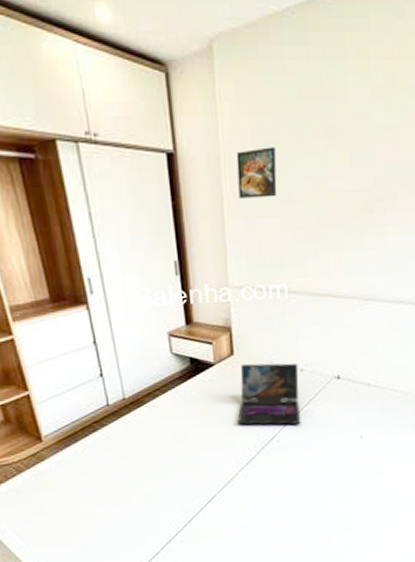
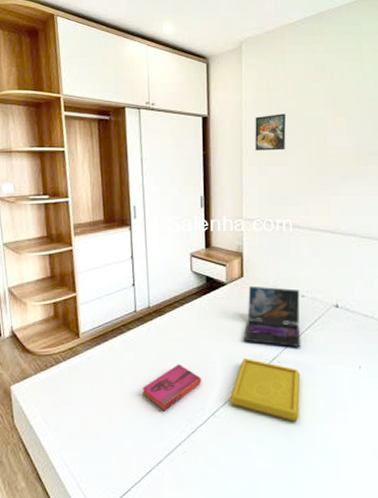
hardback book: none [127,456,195,506] -> present [142,364,202,412]
serving tray: none [227,441,301,497] -> present [230,358,301,422]

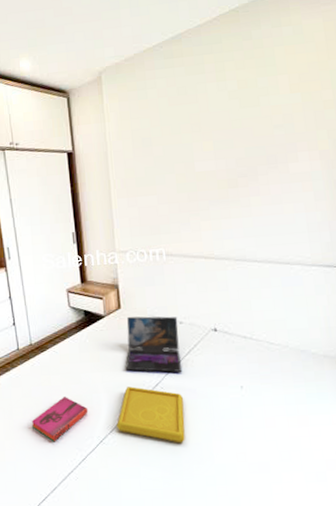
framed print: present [255,114,286,151] -> none [120,142,154,182]

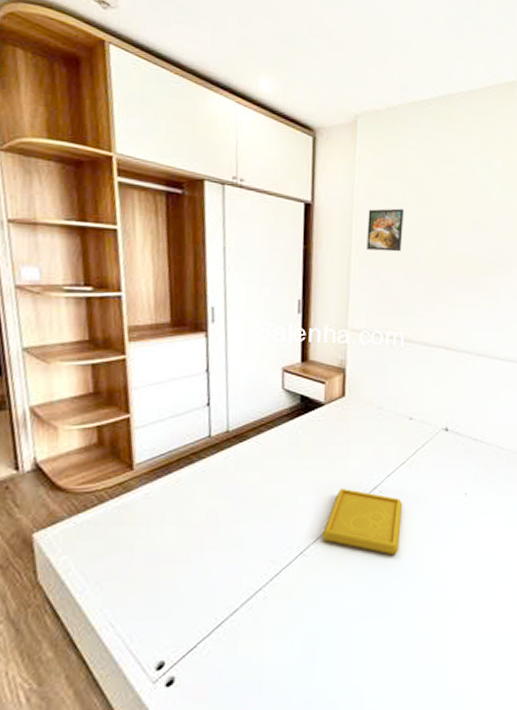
hardback book: present [31,397,89,442] -> none [215,498,291,554]
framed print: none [120,142,154,182] -> present [367,208,404,252]
laptop: present [125,316,181,373] -> none [341,406,408,474]

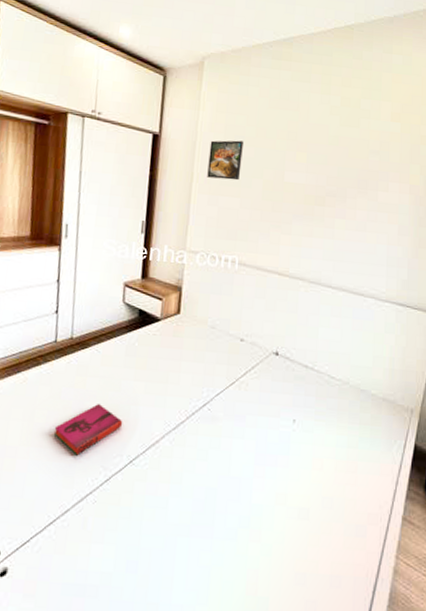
hardback book: none [215,498,291,554] -> present [54,404,123,456]
serving tray: present [322,489,403,555] -> none [151,403,231,475]

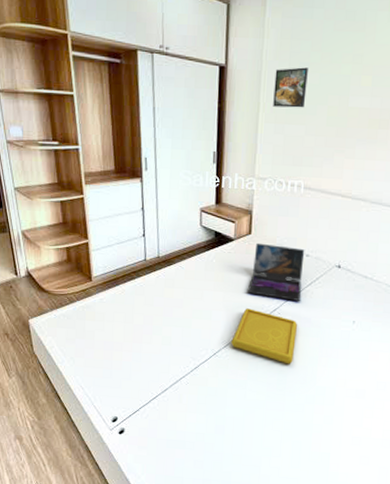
hardback book: present [54,404,123,456] -> none [150,310,207,349]
serving tray: none [151,403,231,475] -> present [231,308,298,365]
laptop: none [172,324,239,394] -> present [247,242,305,301]

